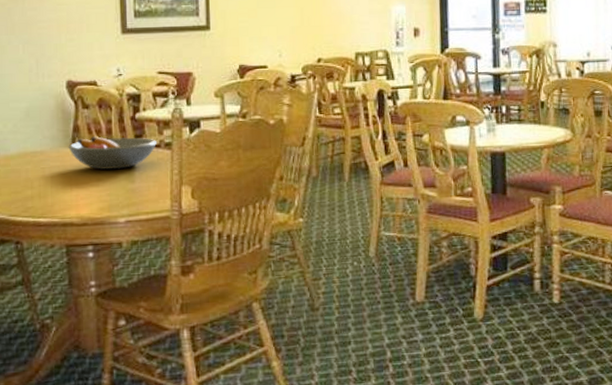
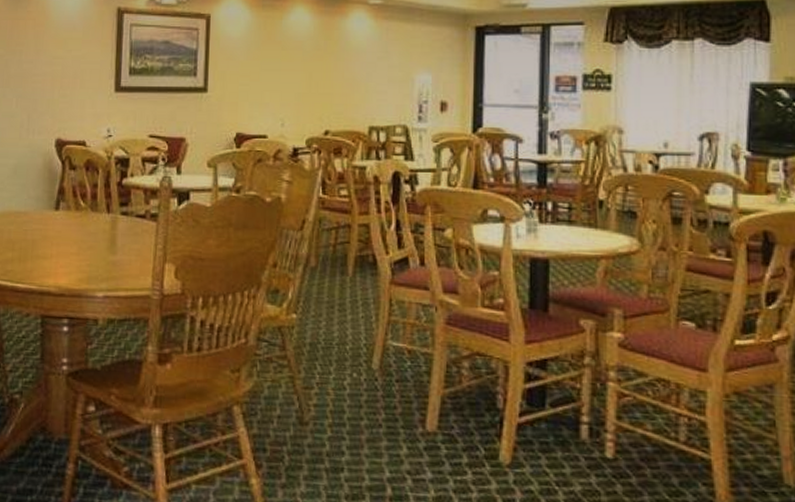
fruit bowl: present [68,136,158,170] -> none [52,200,143,238]

